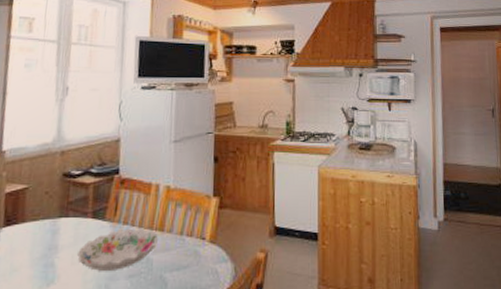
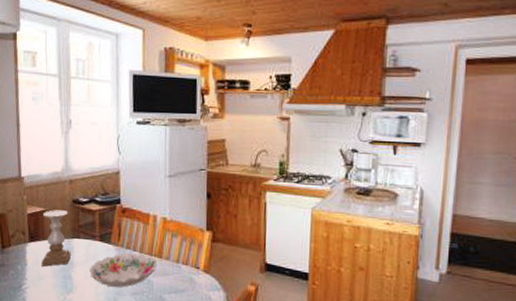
candle holder: none [17,186,57,255] -> present [42,210,71,267]

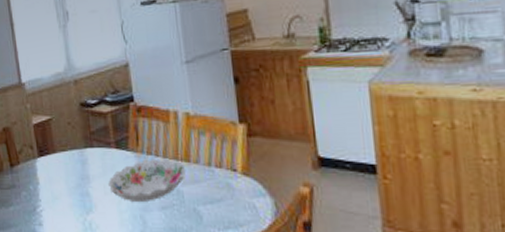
candle holder: present [42,210,71,267] -> none [50,116,86,184]

